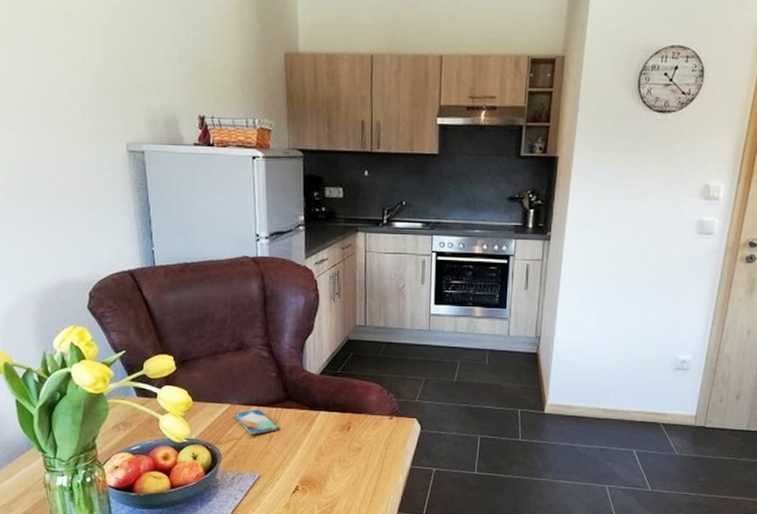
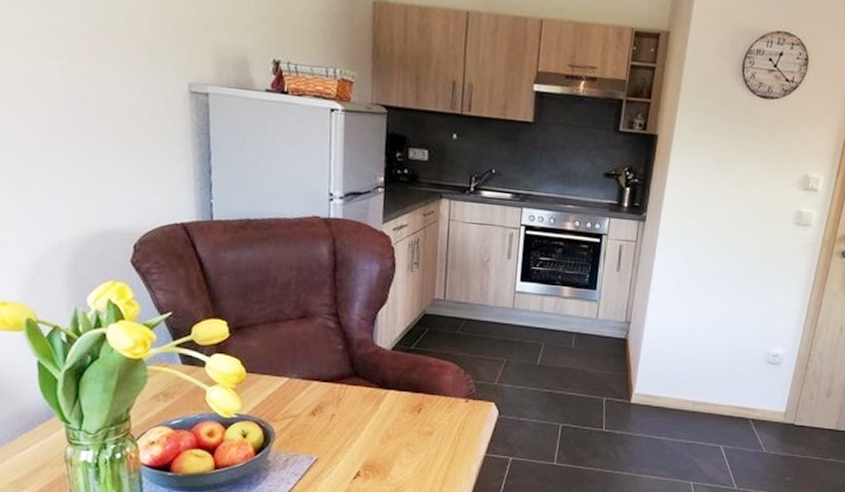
smartphone: present [234,409,279,435] -> none [292,385,343,413]

